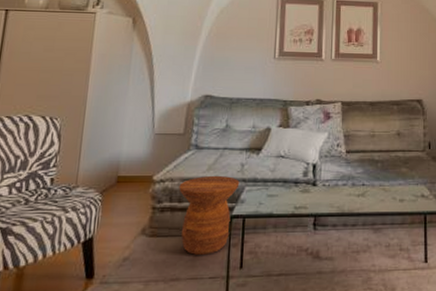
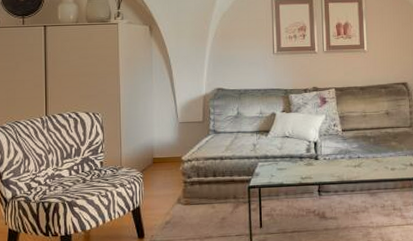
side table: present [179,176,240,255] -> none [204,155,253,218]

